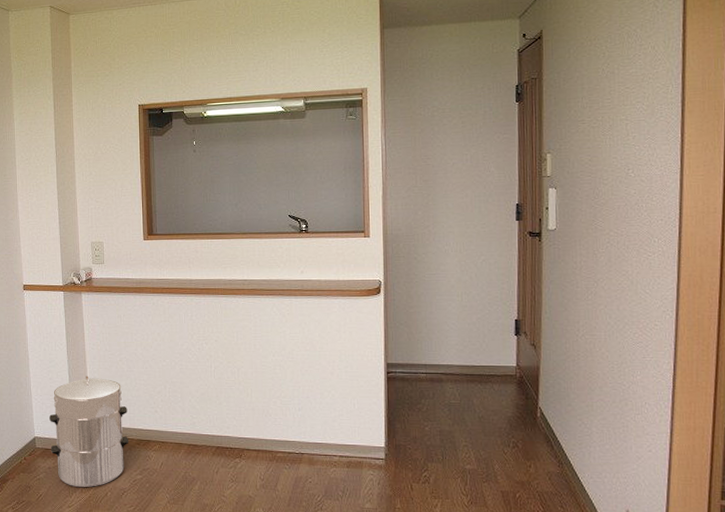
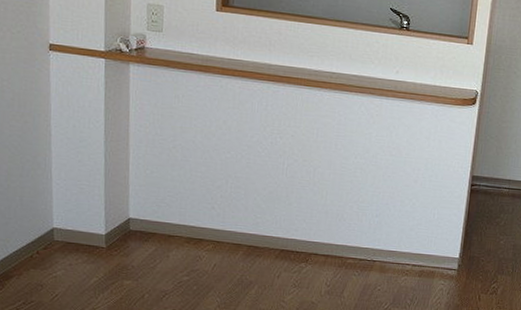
waste bin: present [49,376,129,487] -> none [73,161,178,288]

